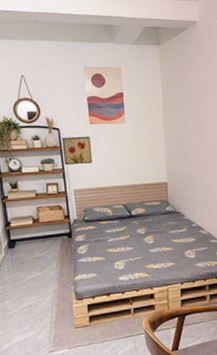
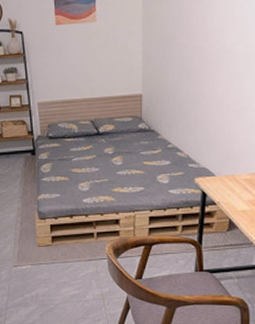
wall art: present [62,136,93,166] -> none [25,39,58,75]

